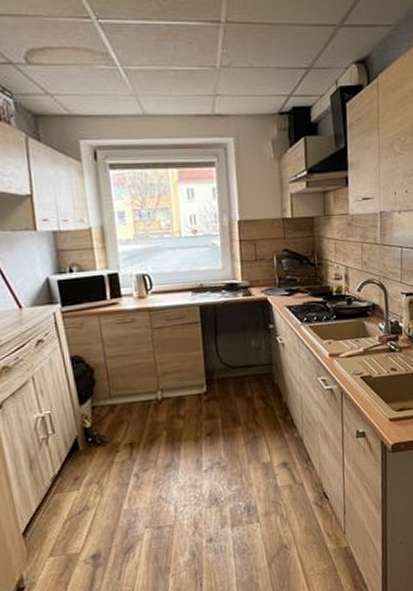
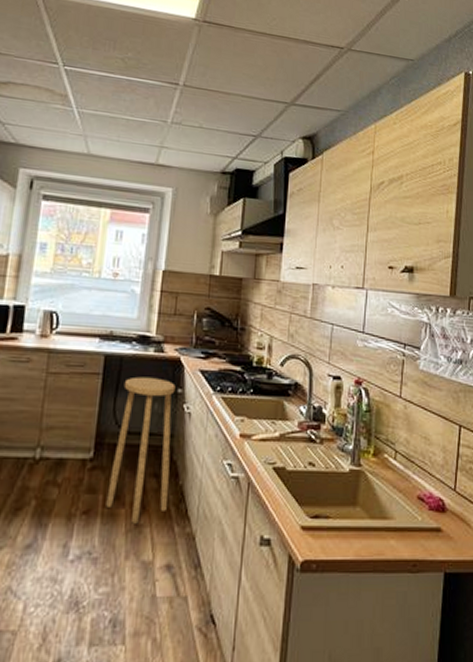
stool: none [221,318,277,437] -> present [106,376,176,524]

